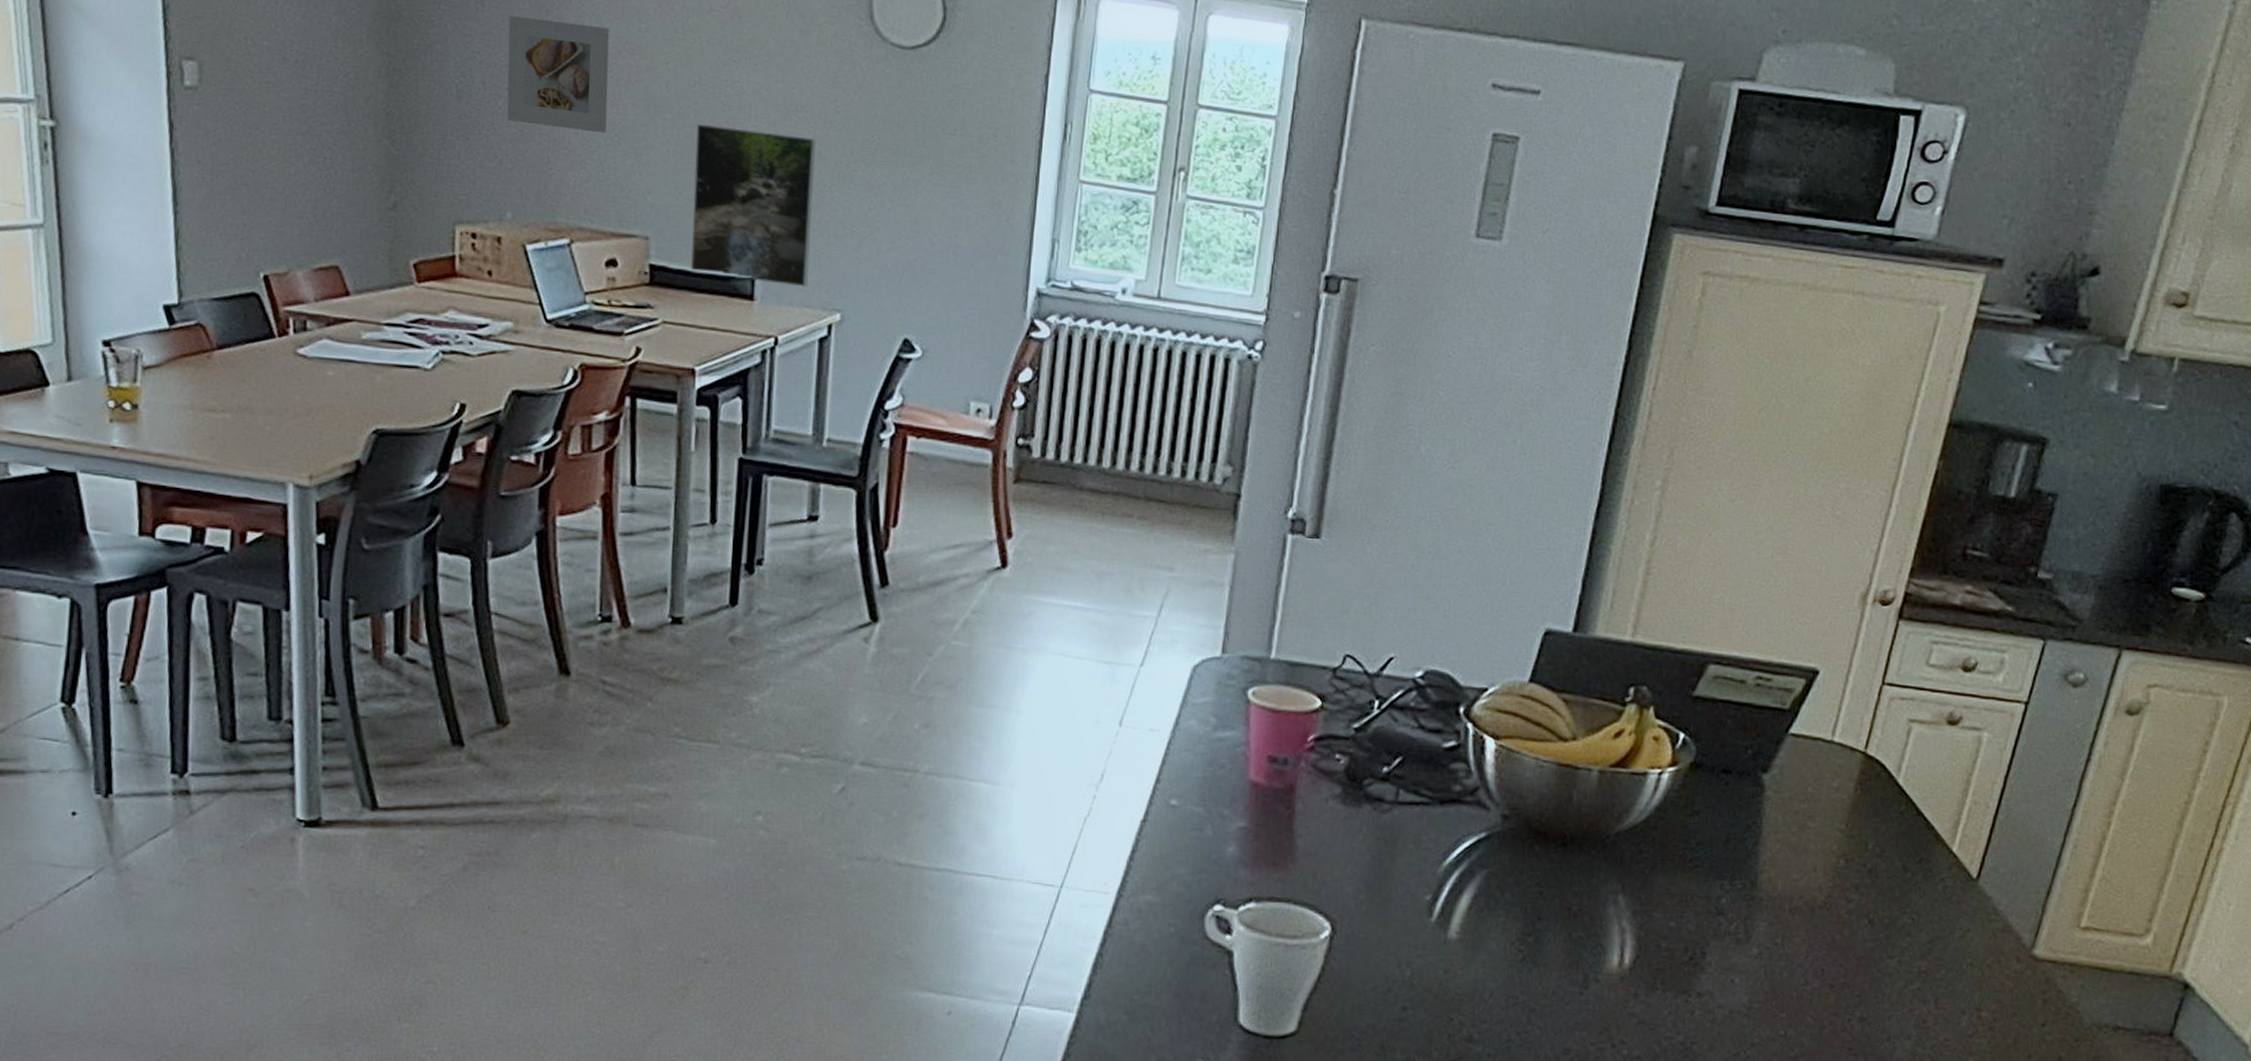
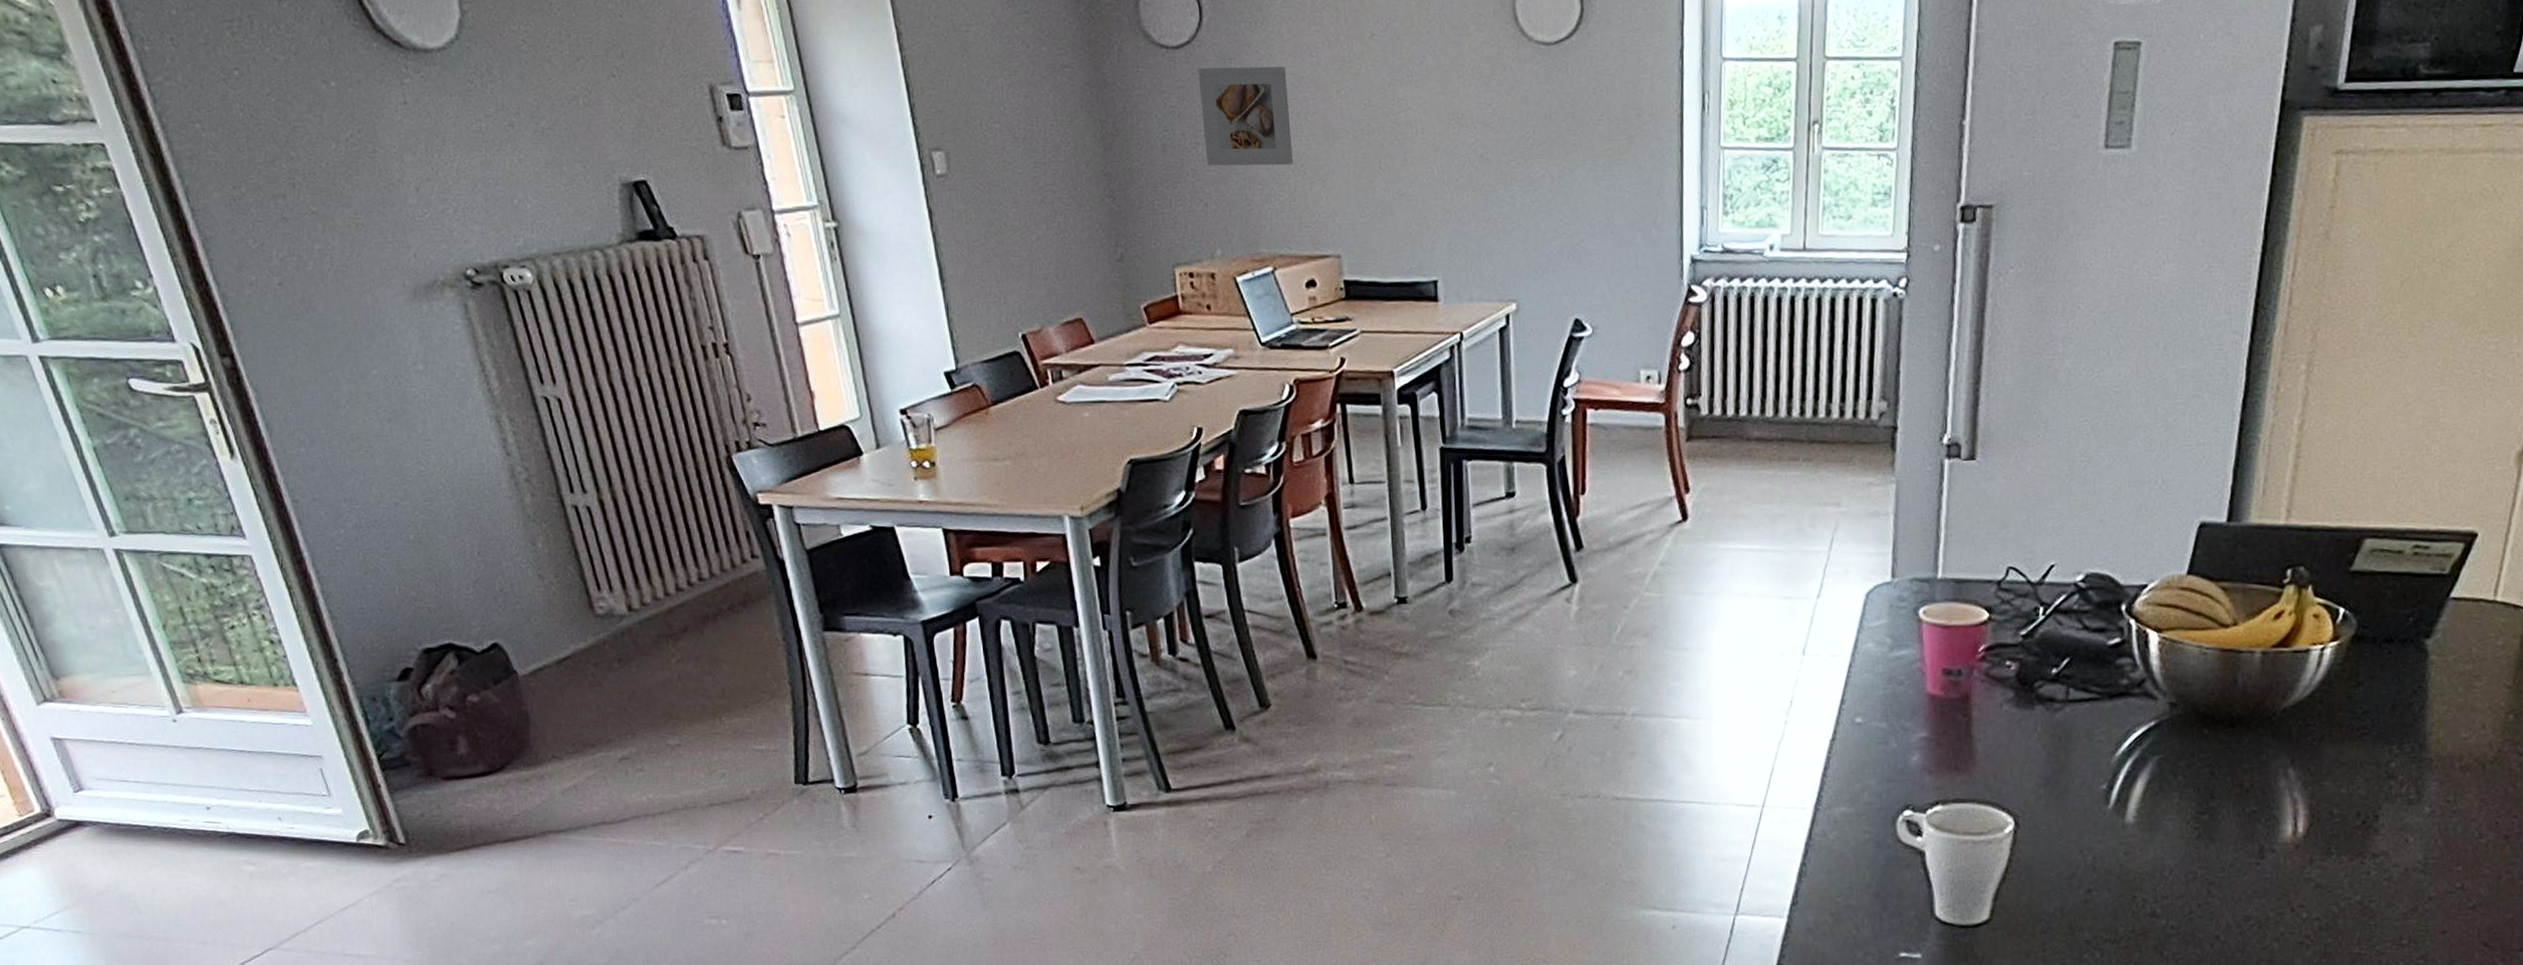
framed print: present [691,123,815,288] -> none [1372,142,1484,284]

